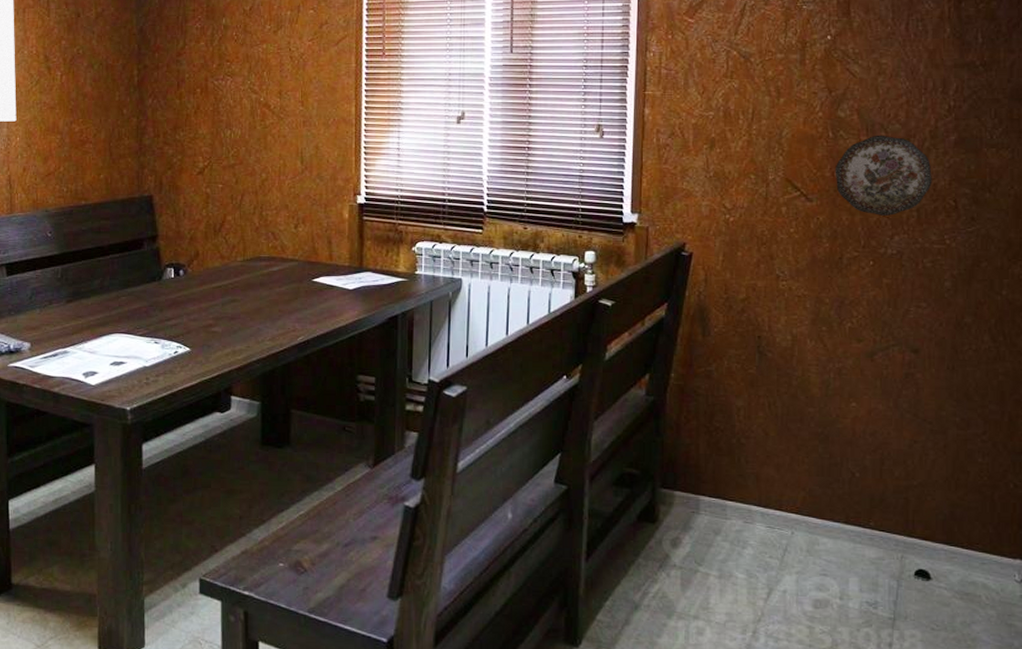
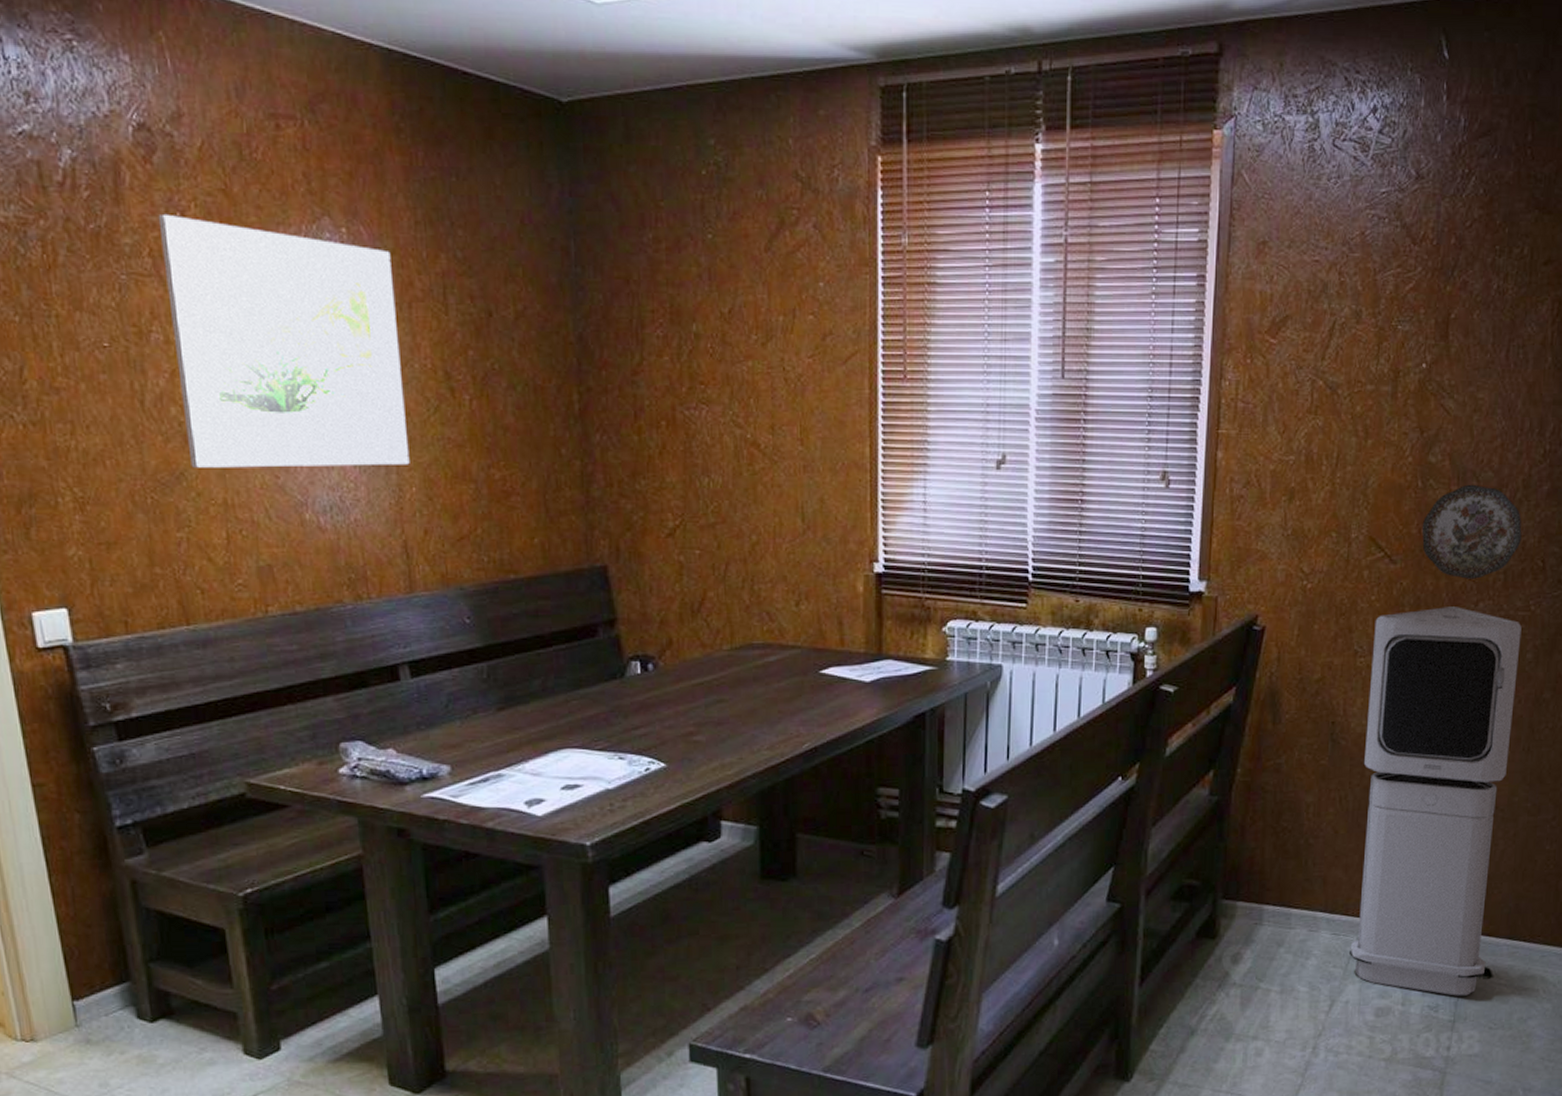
air purifier: none [784,239,938,595] -> present [1348,607,1522,996]

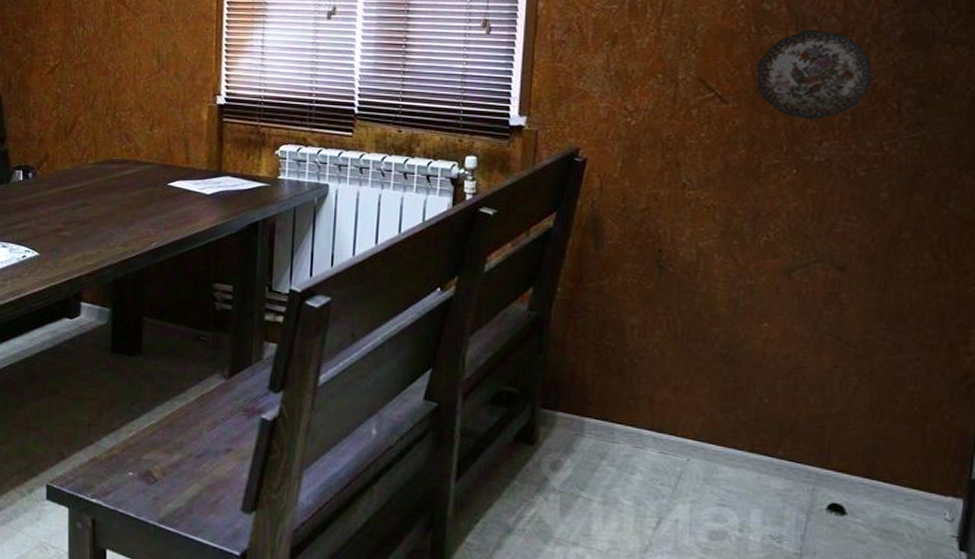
air purifier: present [1348,607,1522,996] -> none [678,145,874,530]

